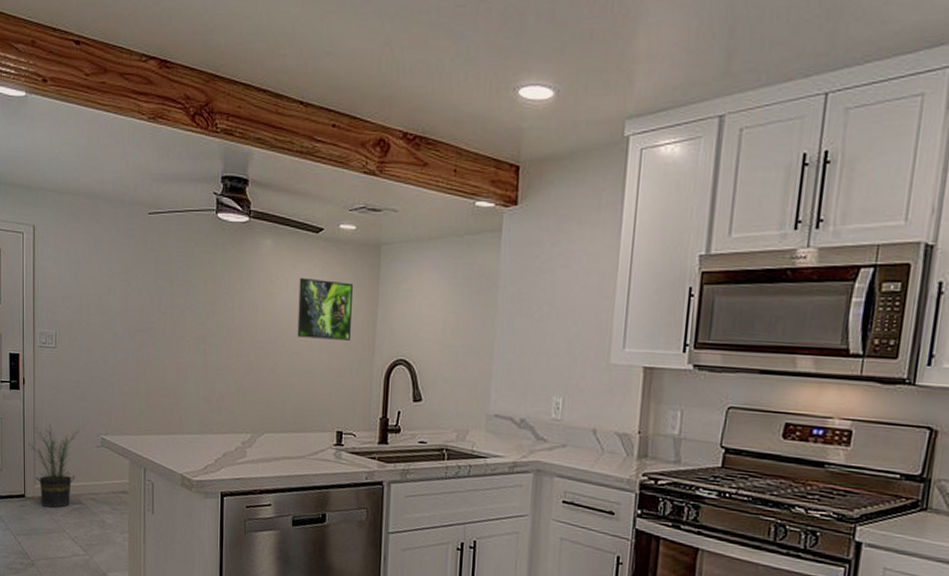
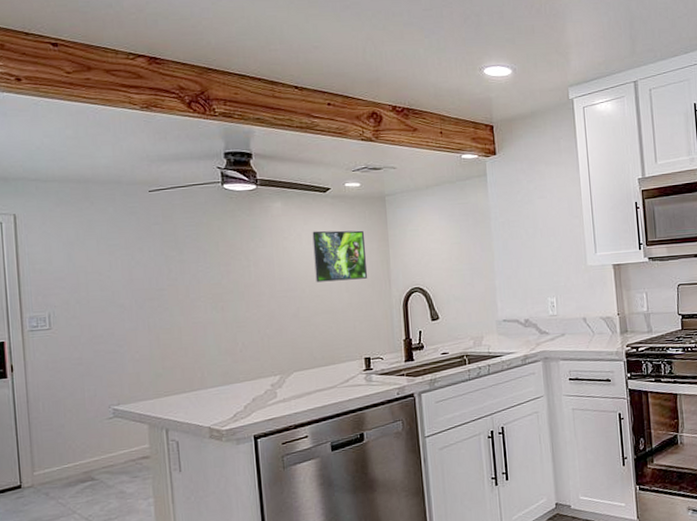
potted plant: present [28,424,84,508] -> none [22,401,91,493]

